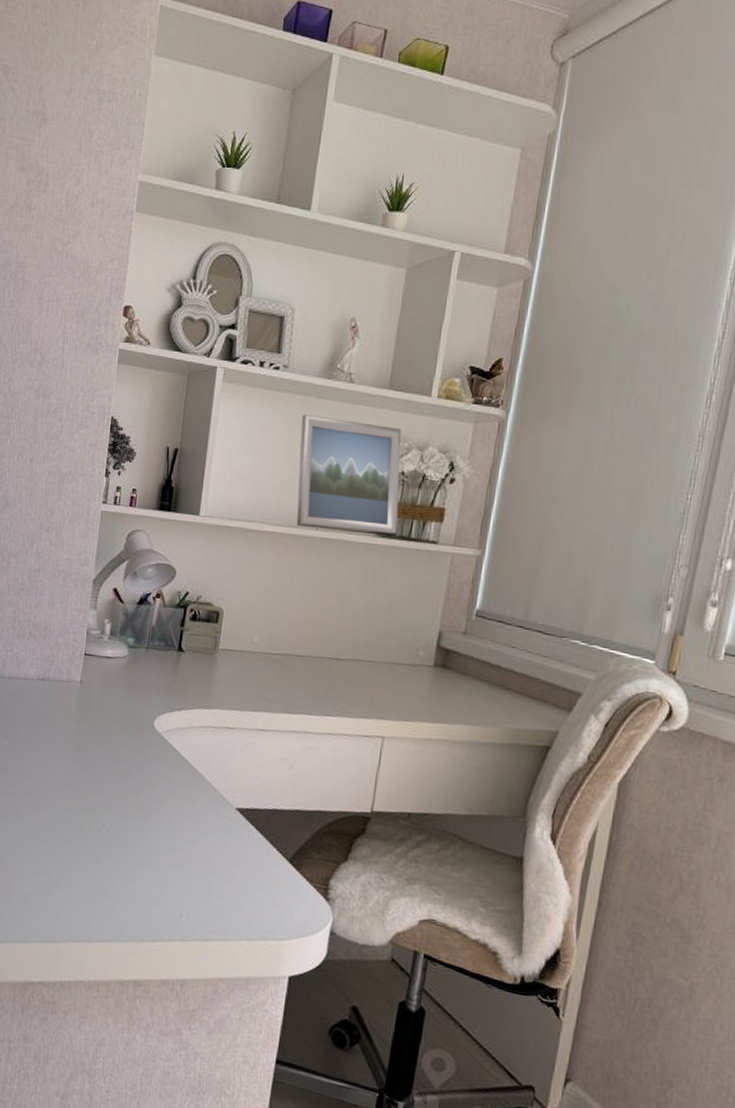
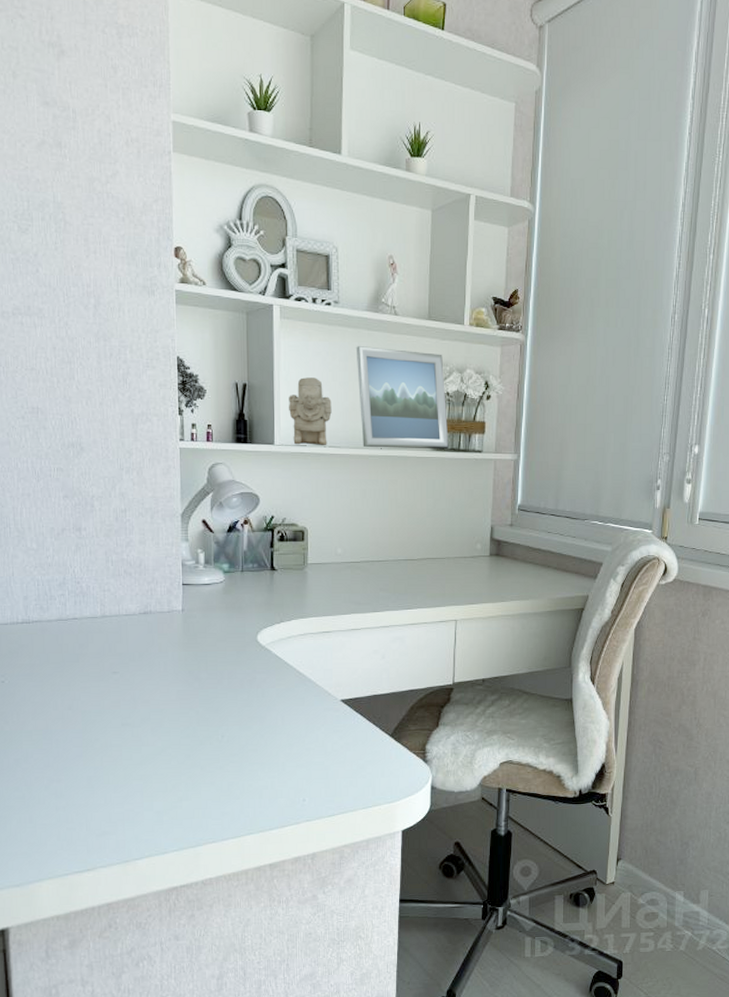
figurine: none [219,445,268,522] -> present [289,377,332,446]

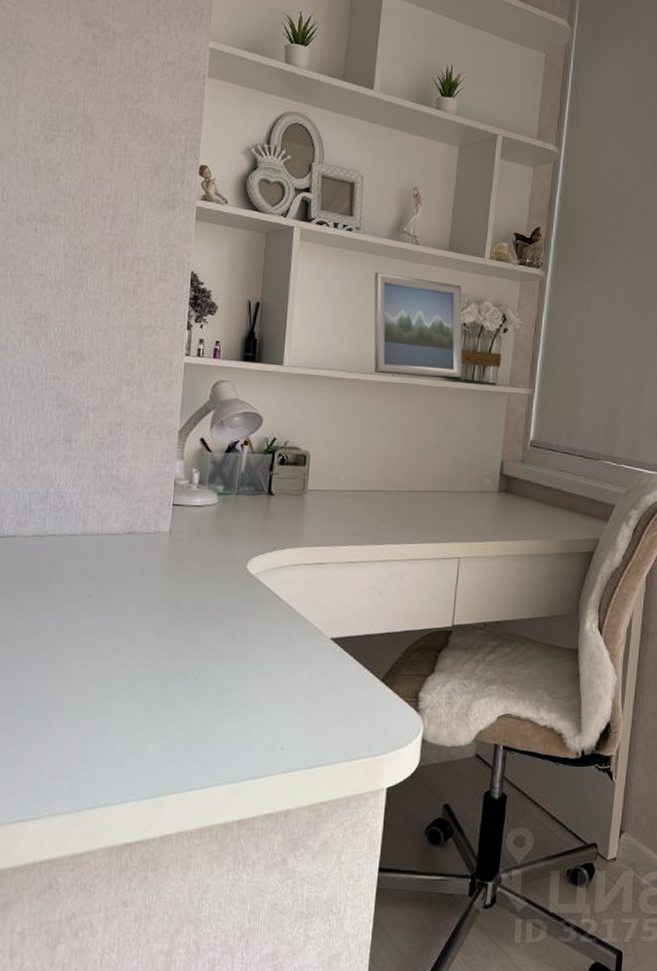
figurine: present [289,377,332,446] -> none [301,300,346,370]

